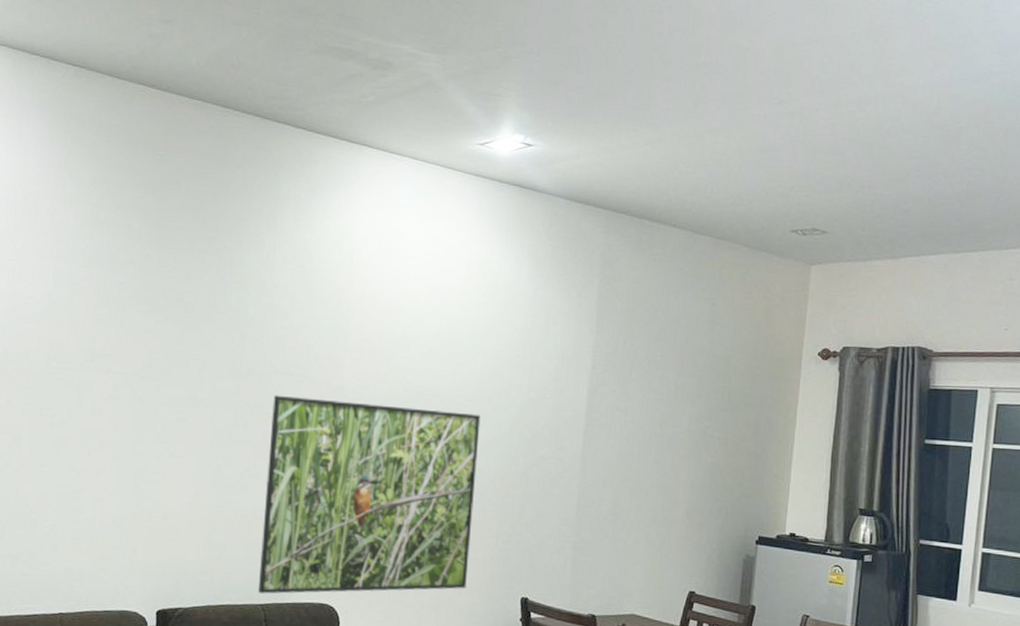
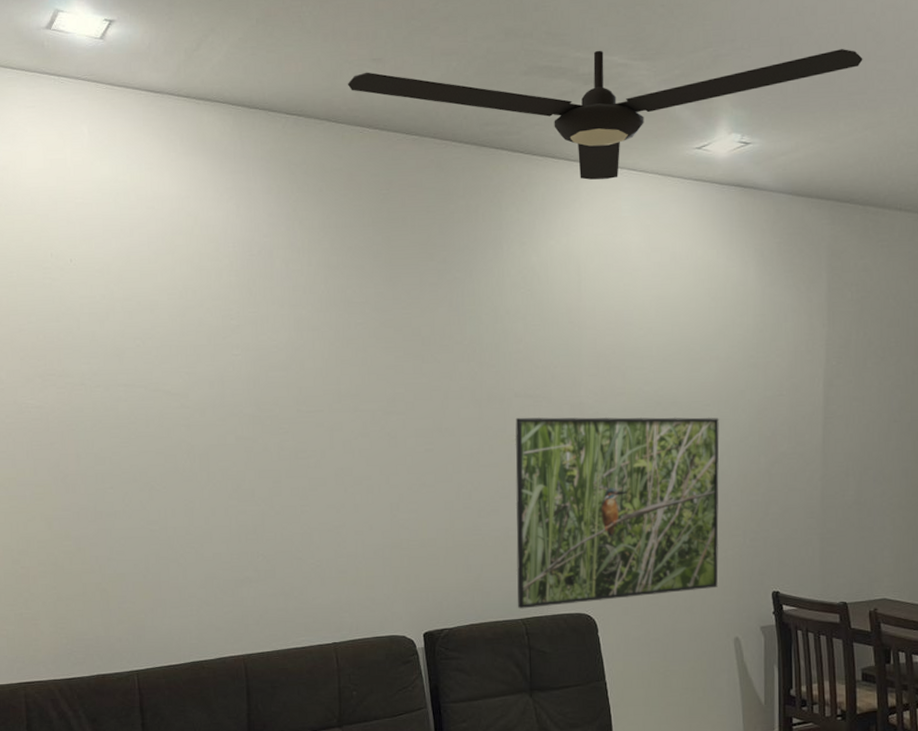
ceiling fan: none [133,32,648,165] -> present [347,49,863,180]

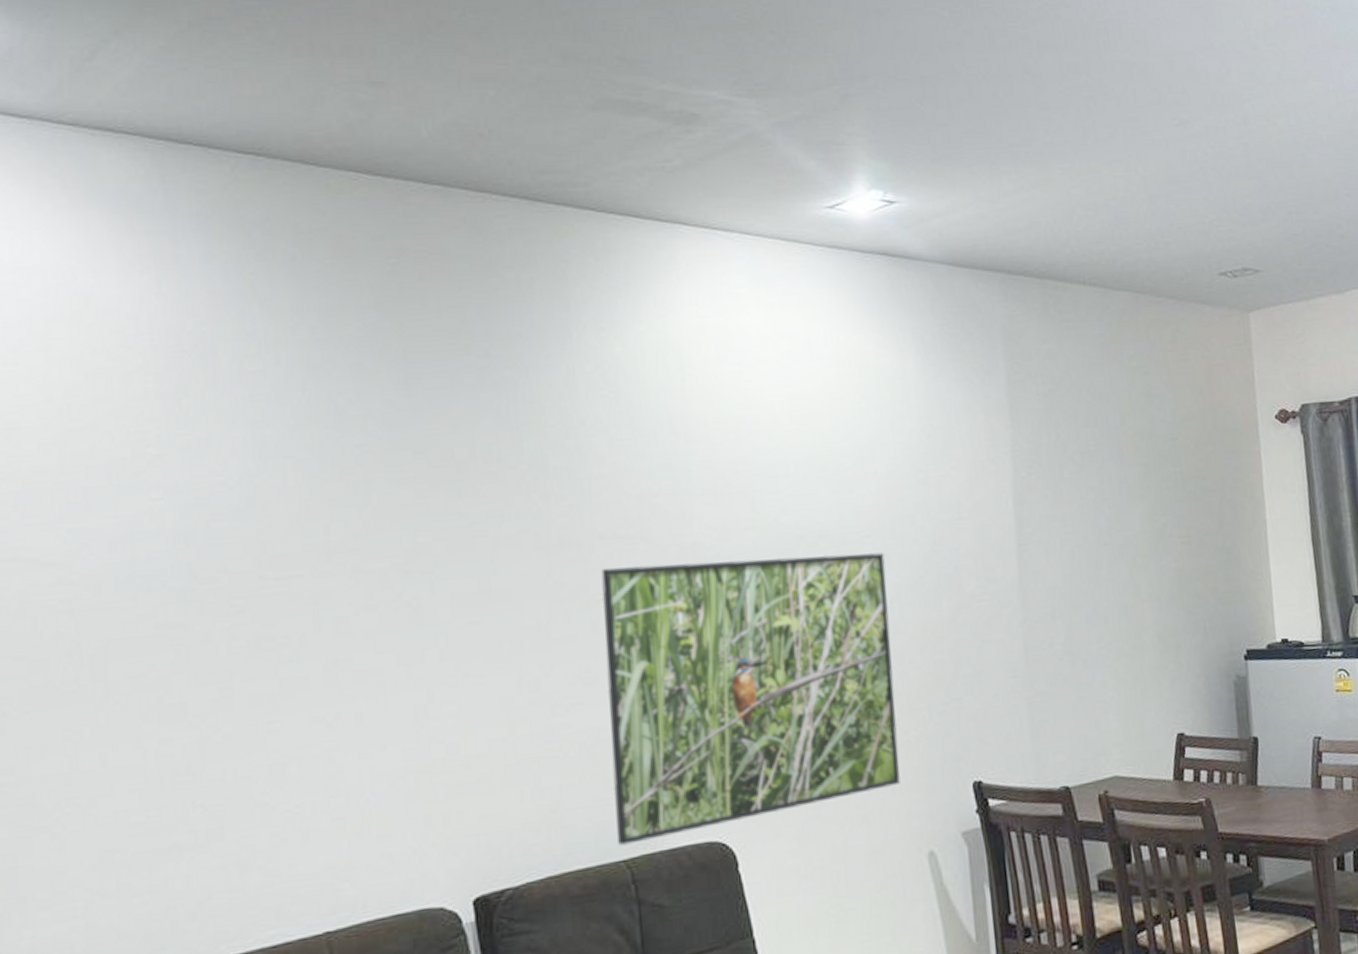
ceiling fan: present [347,49,863,180] -> none [332,82,1023,246]

